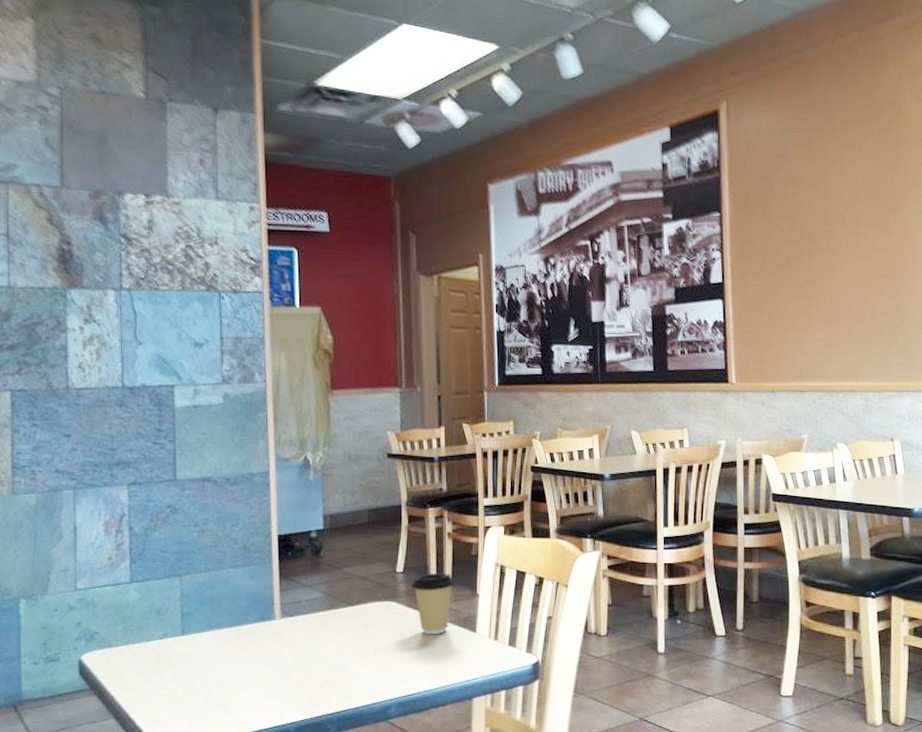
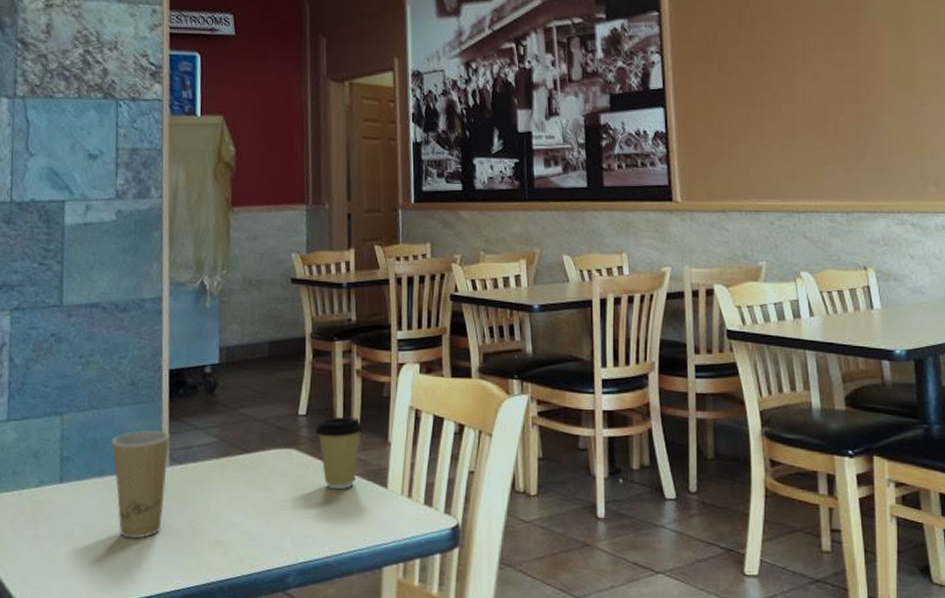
paper cup: none [227,588,281,681] -> present [111,430,170,539]

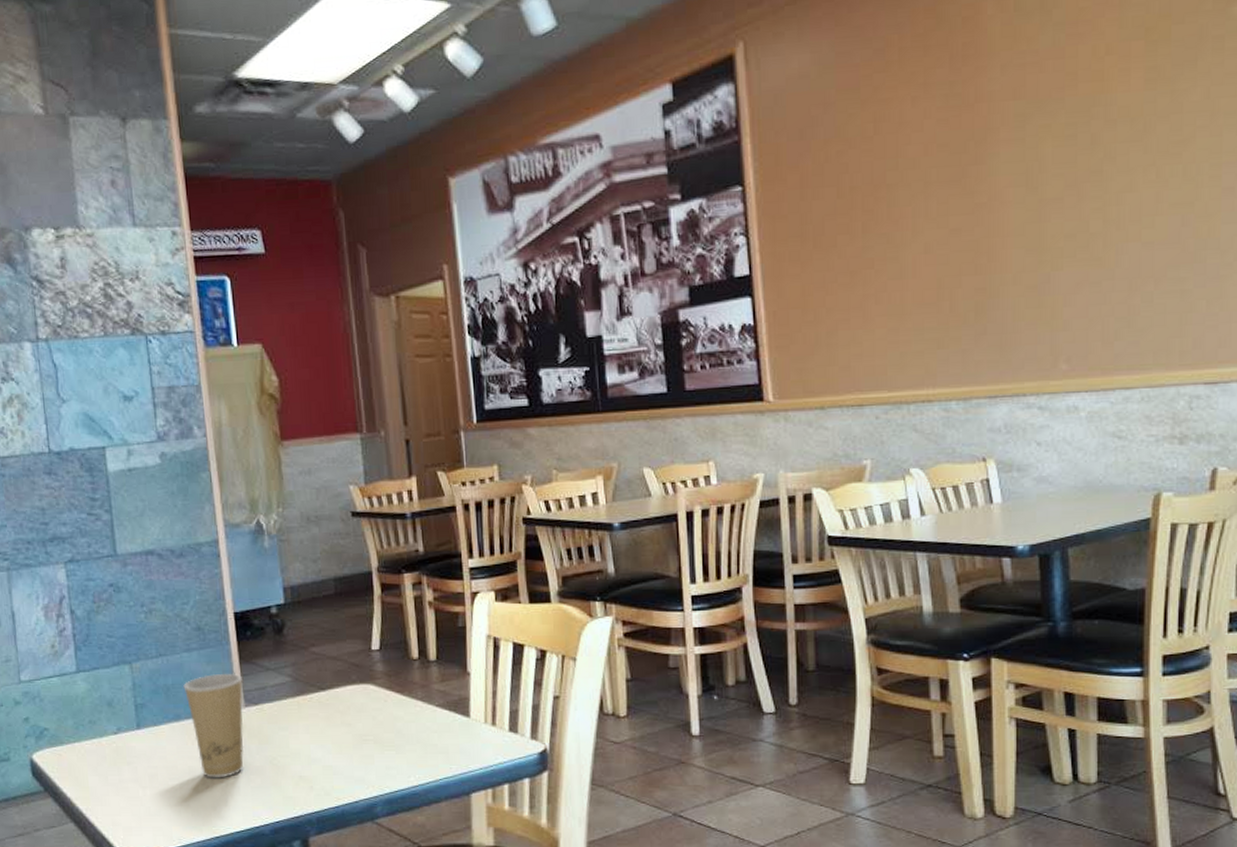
coffee cup: present [315,417,363,490] -> none [390,650,441,722]

